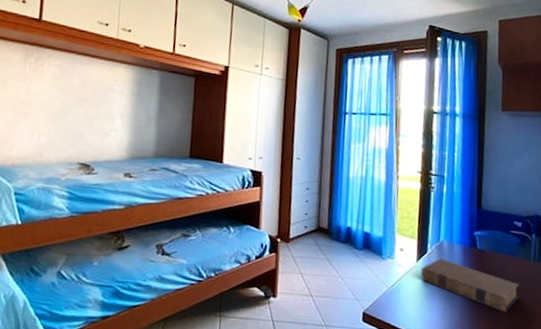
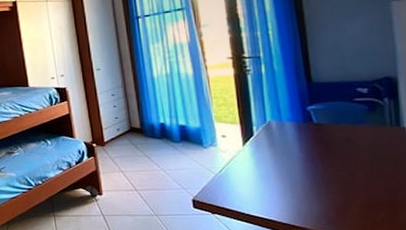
book: present [421,258,520,313] -> none [250,139,376,184]

